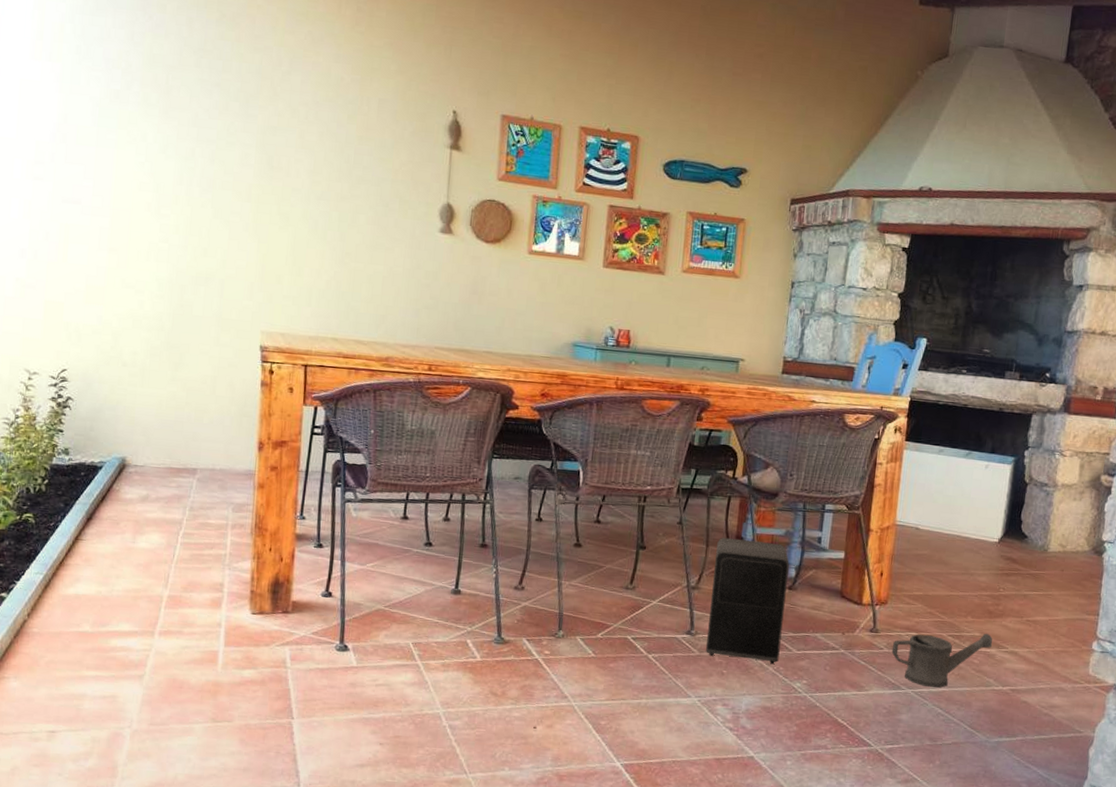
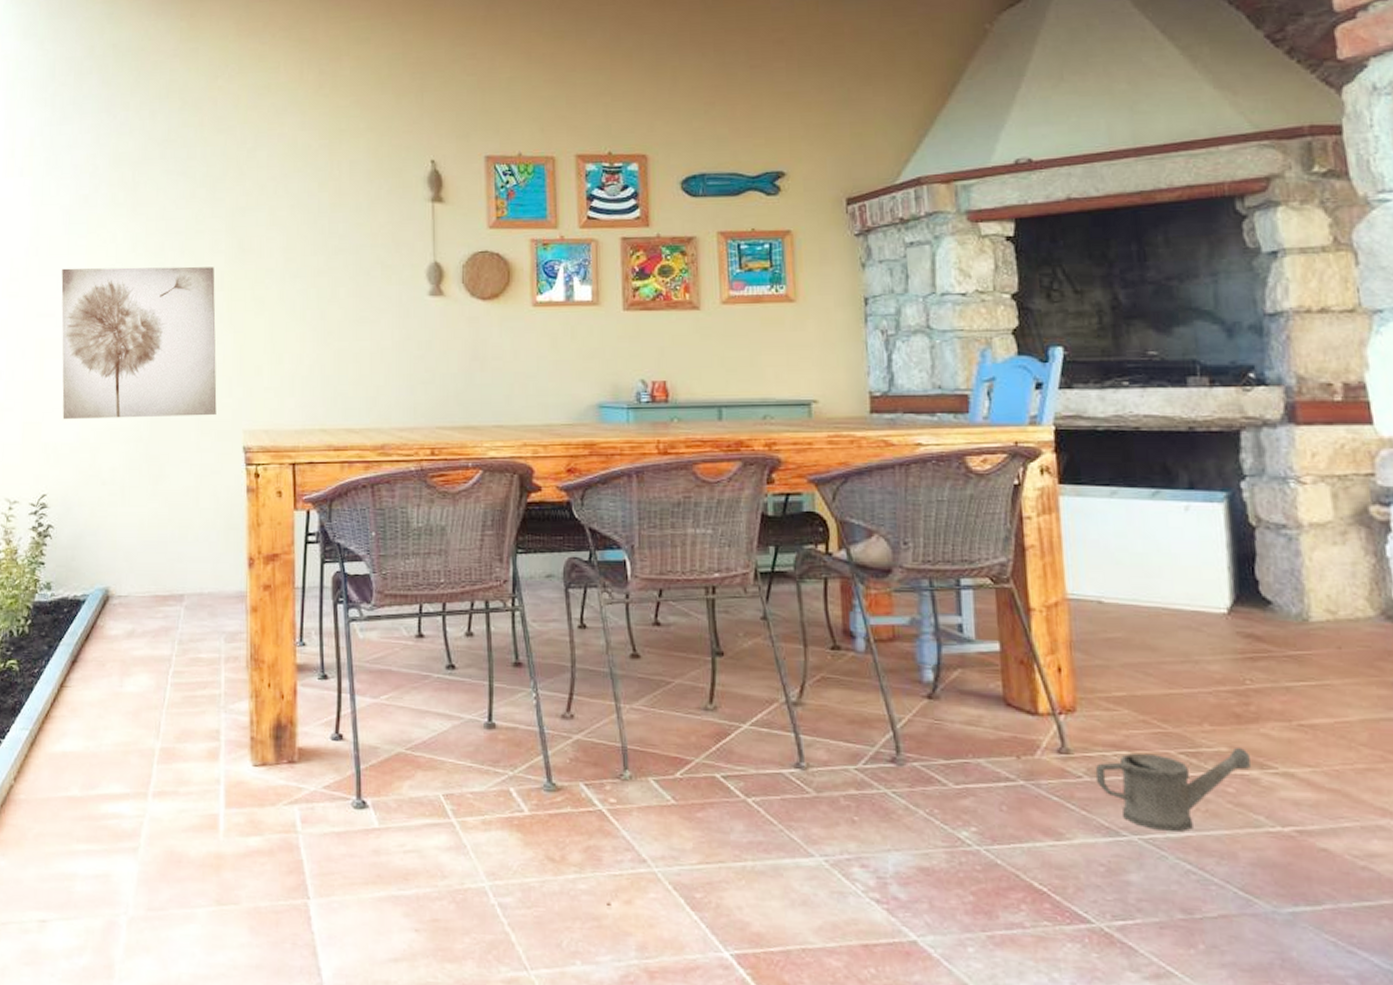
wall art: none [85,159,243,315] -> present [61,266,217,419]
speaker: present [706,537,789,664] -> none [818,633,931,806]

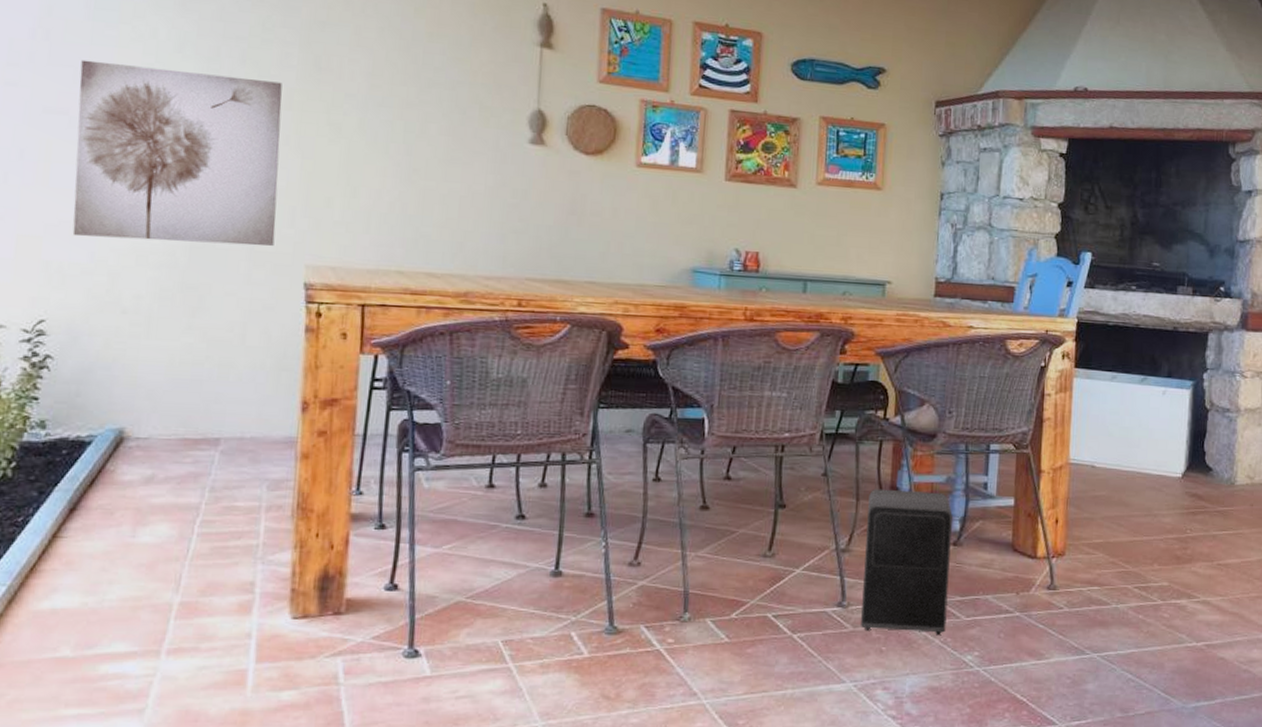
speaker: none [818,633,931,806] -> present [861,488,953,636]
watering can: present [1095,746,1251,833] -> none [1072,581,1182,650]

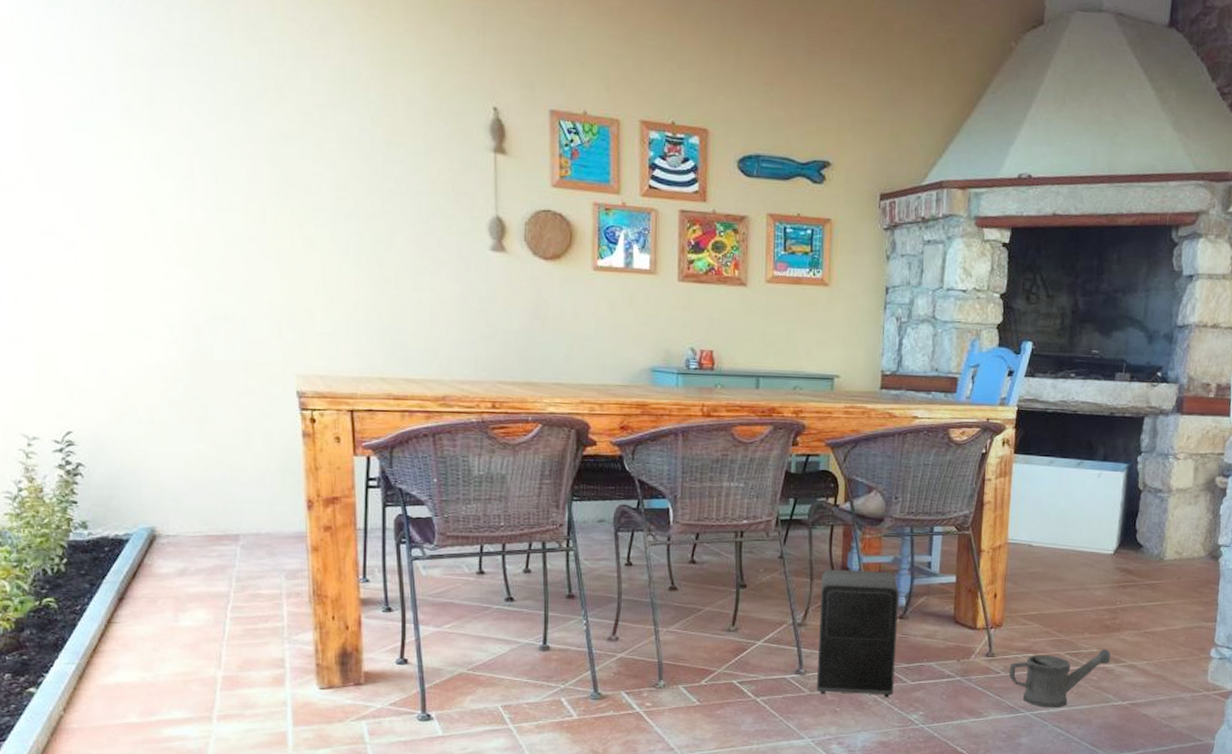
wall art: present [72,59,282,247] -> none [67,182,265,358]
watering can: none [1072,581,1182,650] -> present [1009,648,1110,709]

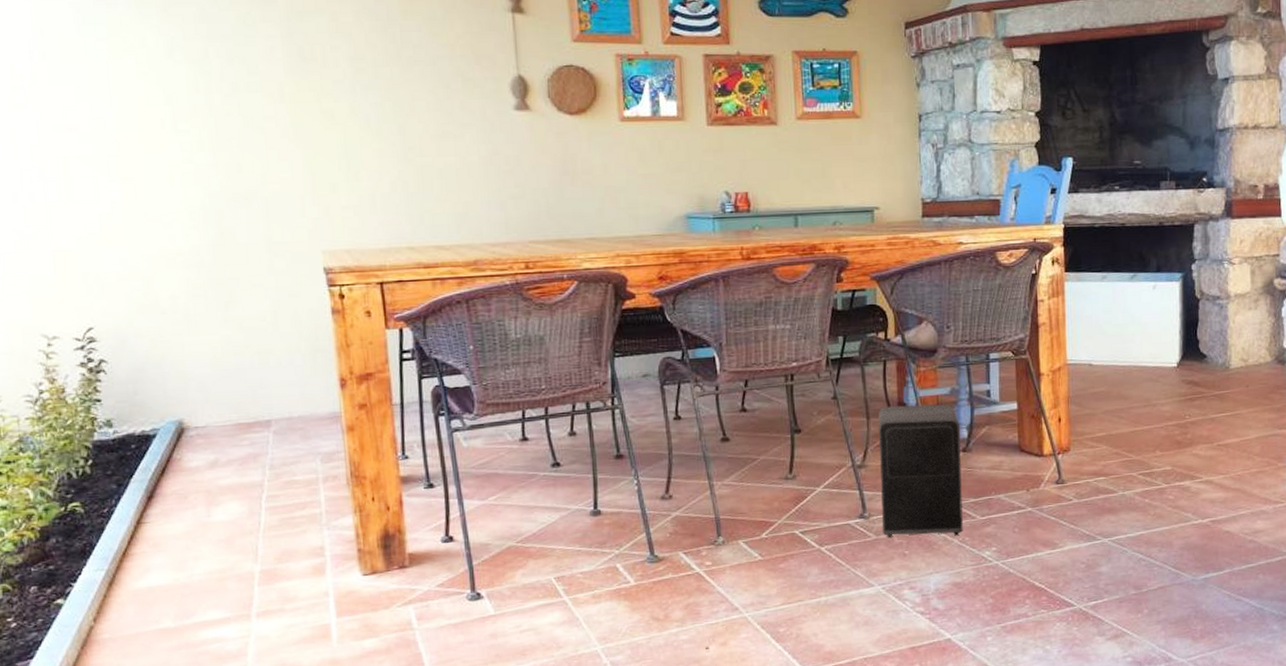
watering can: present [1009,648,1110,709] -> none [1081,465,1185,533]

